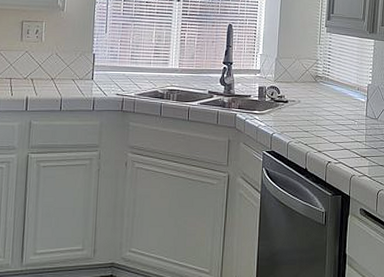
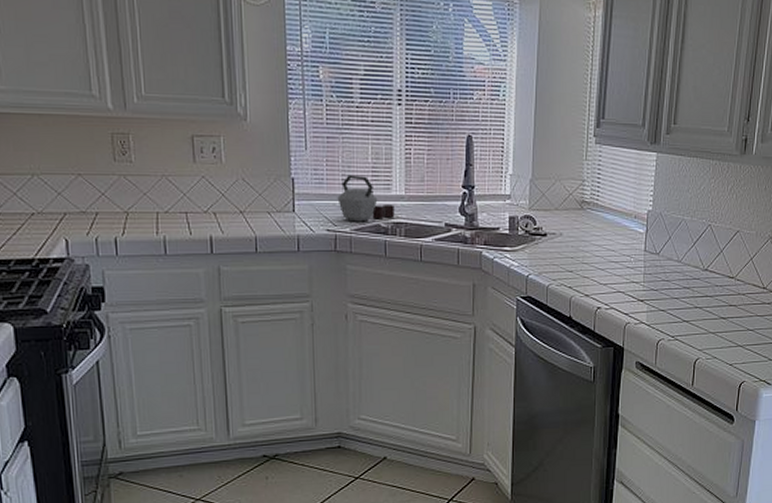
kettle: none [126,52,170,89] -> present [337,174,395,222]

